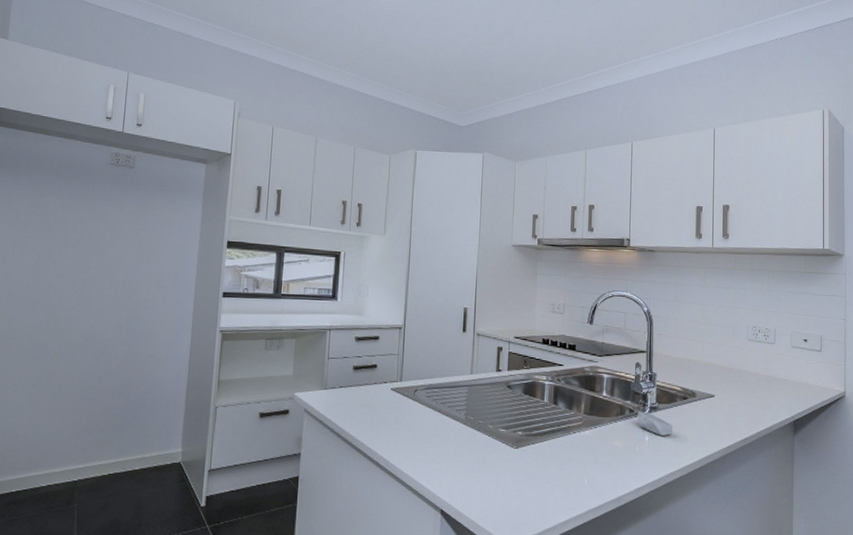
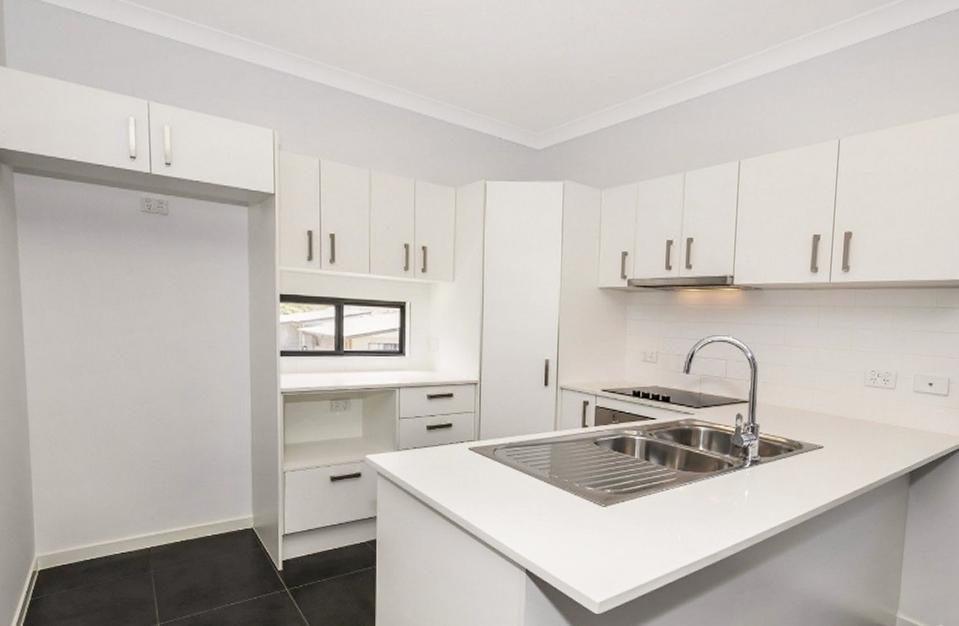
soap bar: present [637,410,673,436] -> none [737,464,776,490]

